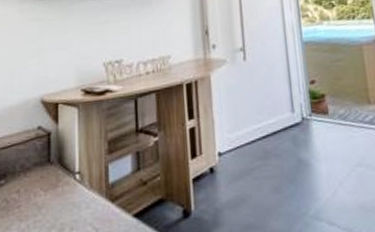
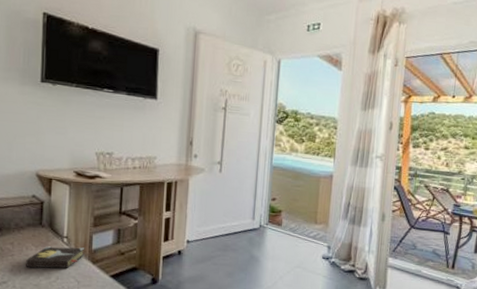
hardback book: none [35,183,101,221] -> present [26,246,85,269]

